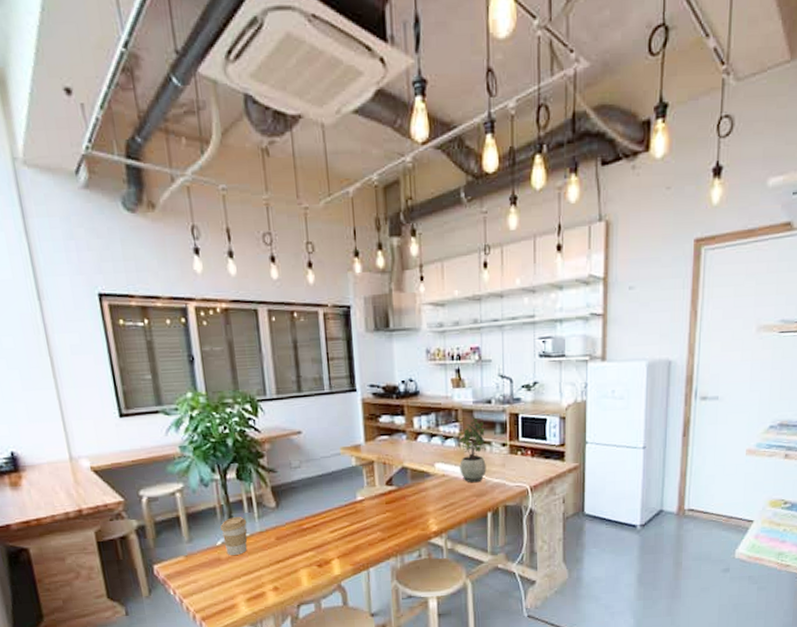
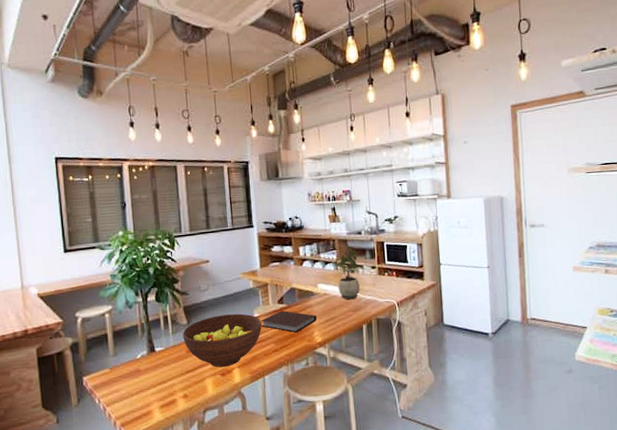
coffee cup: present [220,516,248,555] -> none [141,332,163,367]
fruit bowl: none [271,496,367,558] -> present [183,313,262,368]
notebook: none [365,493,432,520] -> present [261,310,317,333]

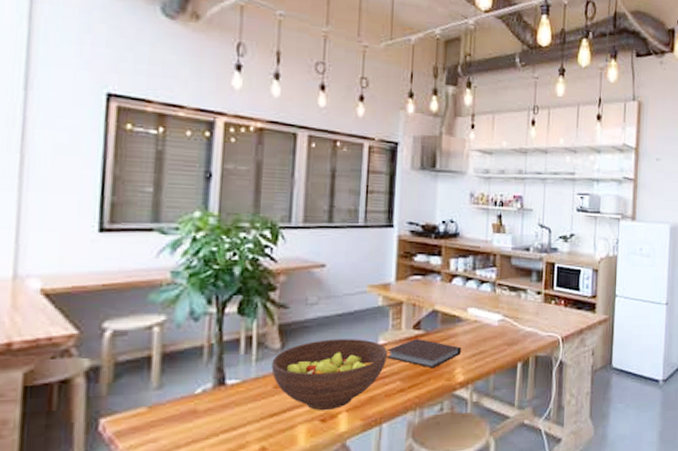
potted plant: present [335,246,360,300] -> none [493,263,522,331]

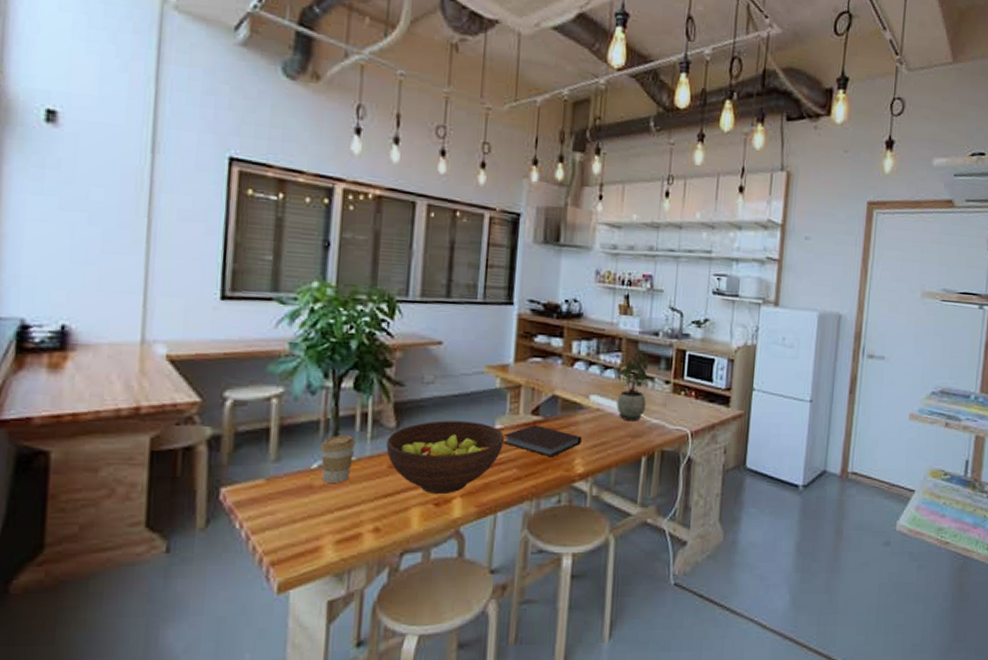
coffee cup: none [204,358,241,407] -> present [320,434,356,483]
potted plant: none [493,263,522,331] -> present [616,349,649,422]

